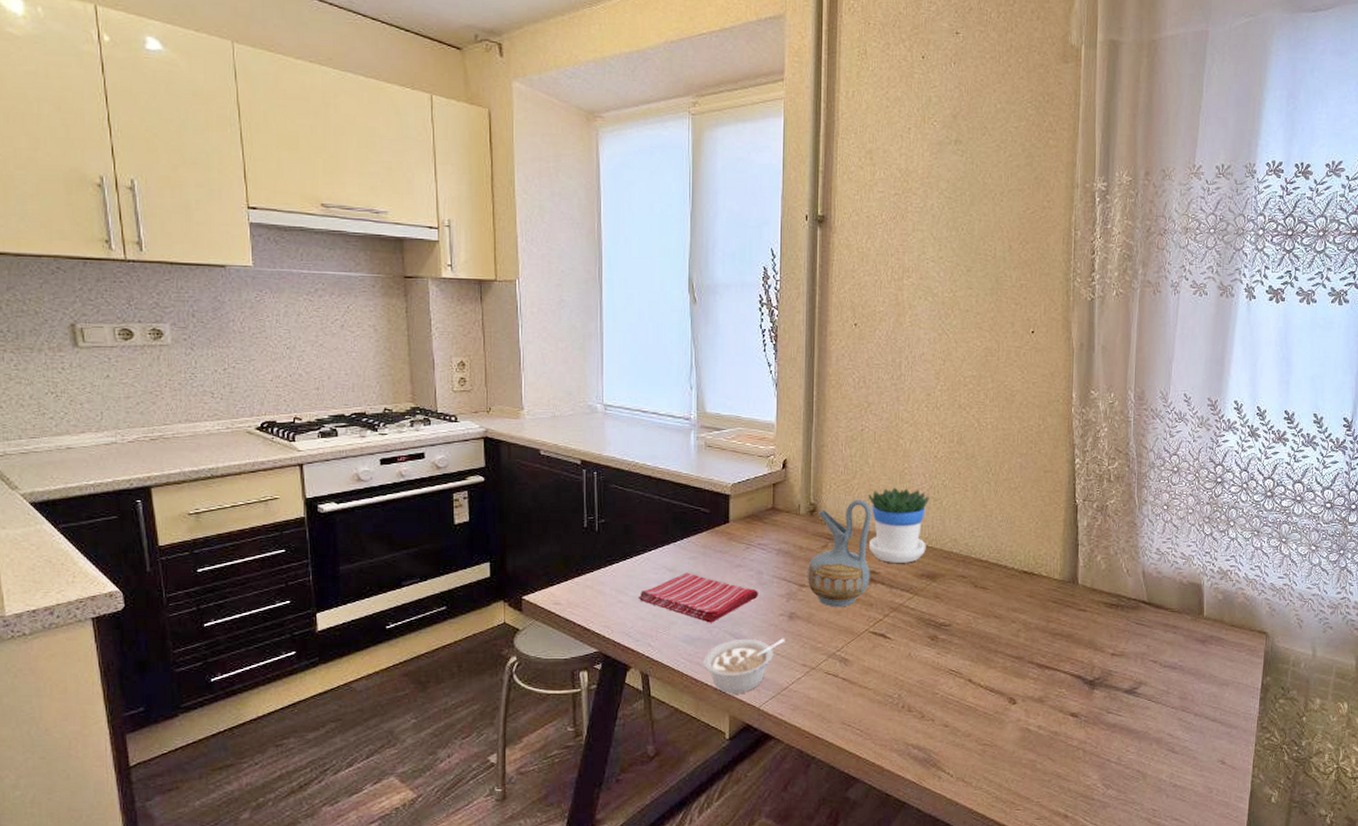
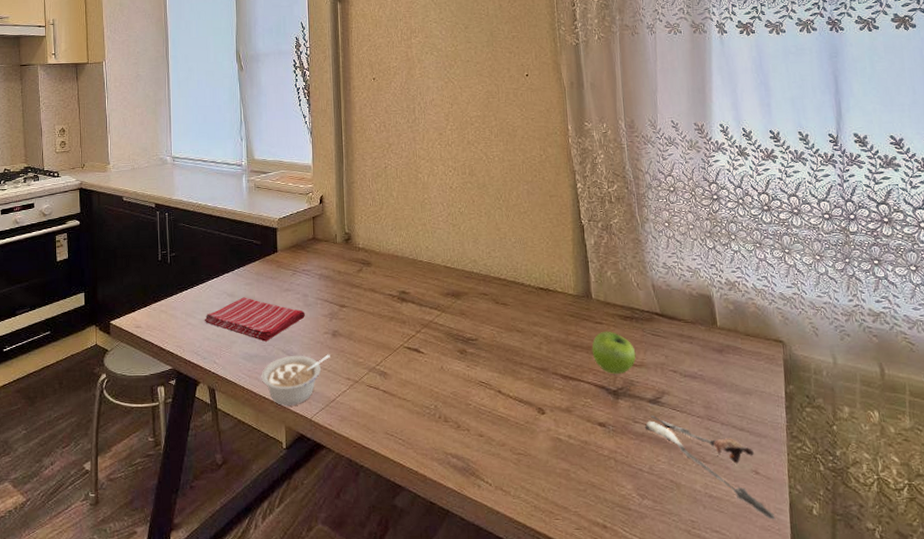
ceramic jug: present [807,500,872,607] -> none [346,228,402,325]
flowerpot: present [868,487,930,563] -> none [394,216,449,283]
fruit: none [1072,618,1118,663] -> present [591,331,636,374]
spoon: none [1117,705,1235,808] -> present [644,414,776,520]

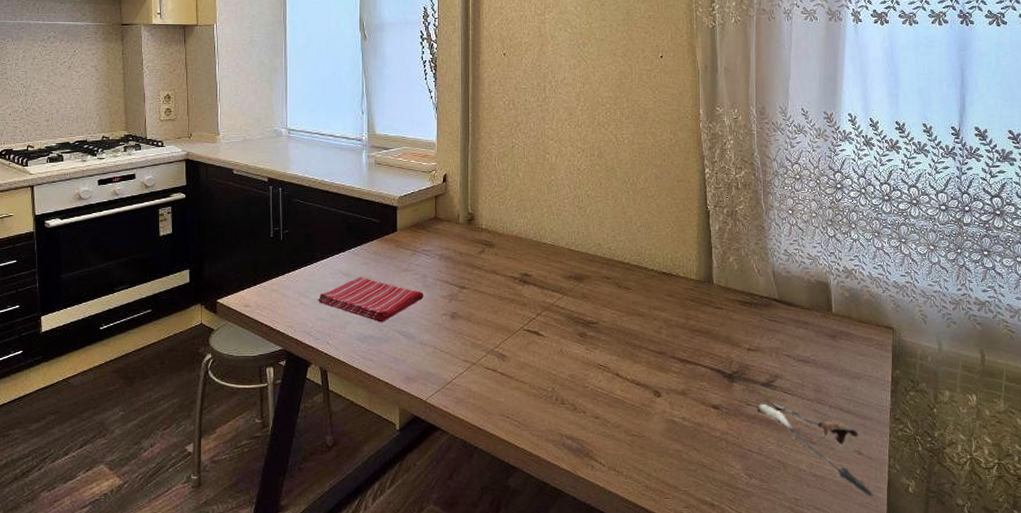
legume: present [261,354,330,406] -> none [376,336,448,387]
fruit: present [591,331,636,374] -> none [710,316,753,358]

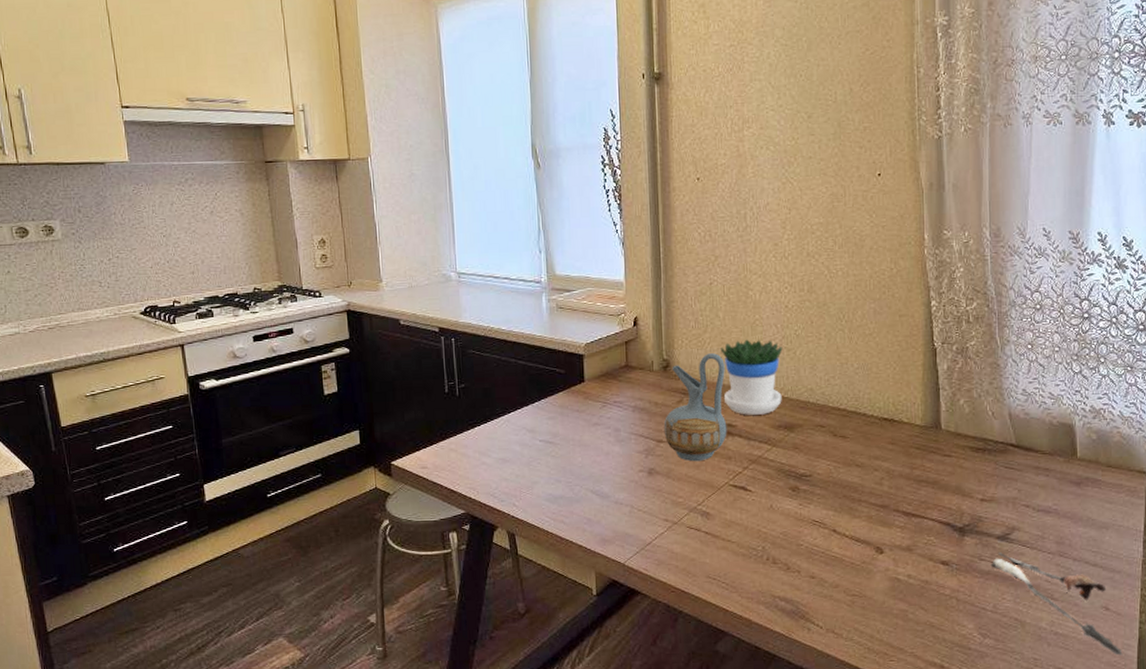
dish towel: present [317,277,423,322] -> none [500,433,617,481]
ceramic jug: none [466,209,523,307] -> present [663,353,727,462]
flowerpot: none [519,197,575,266] -> present [720,339,783,415]

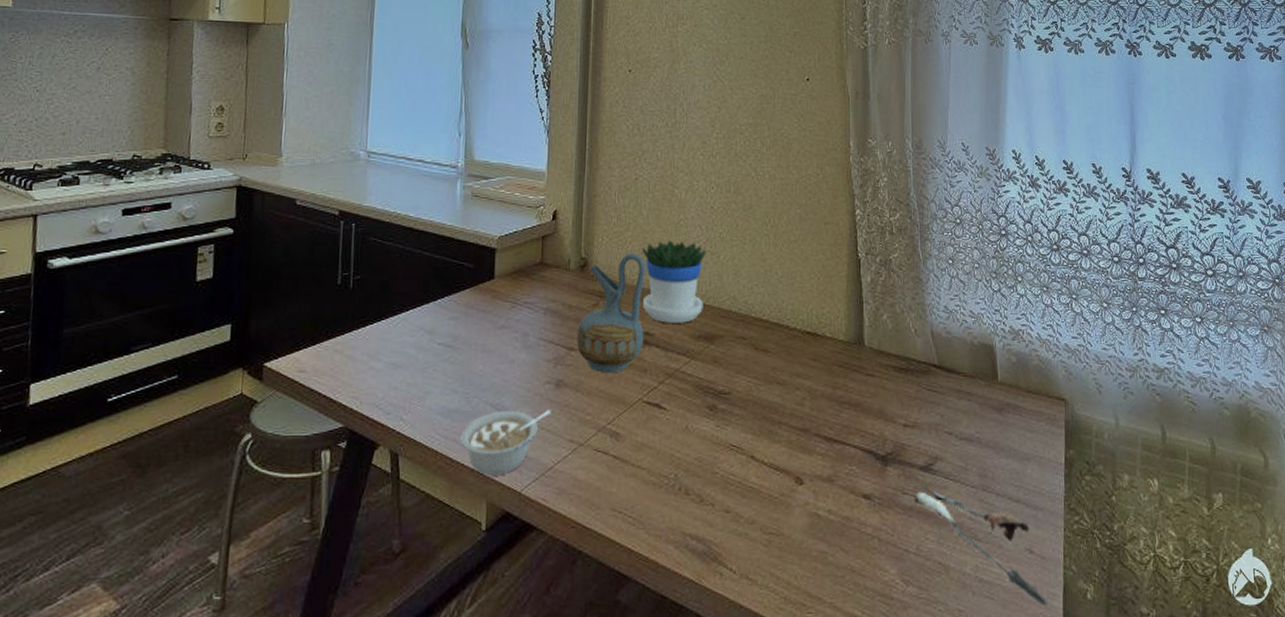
legume: none [567,494,646,550] -> present [460,409,551,475]

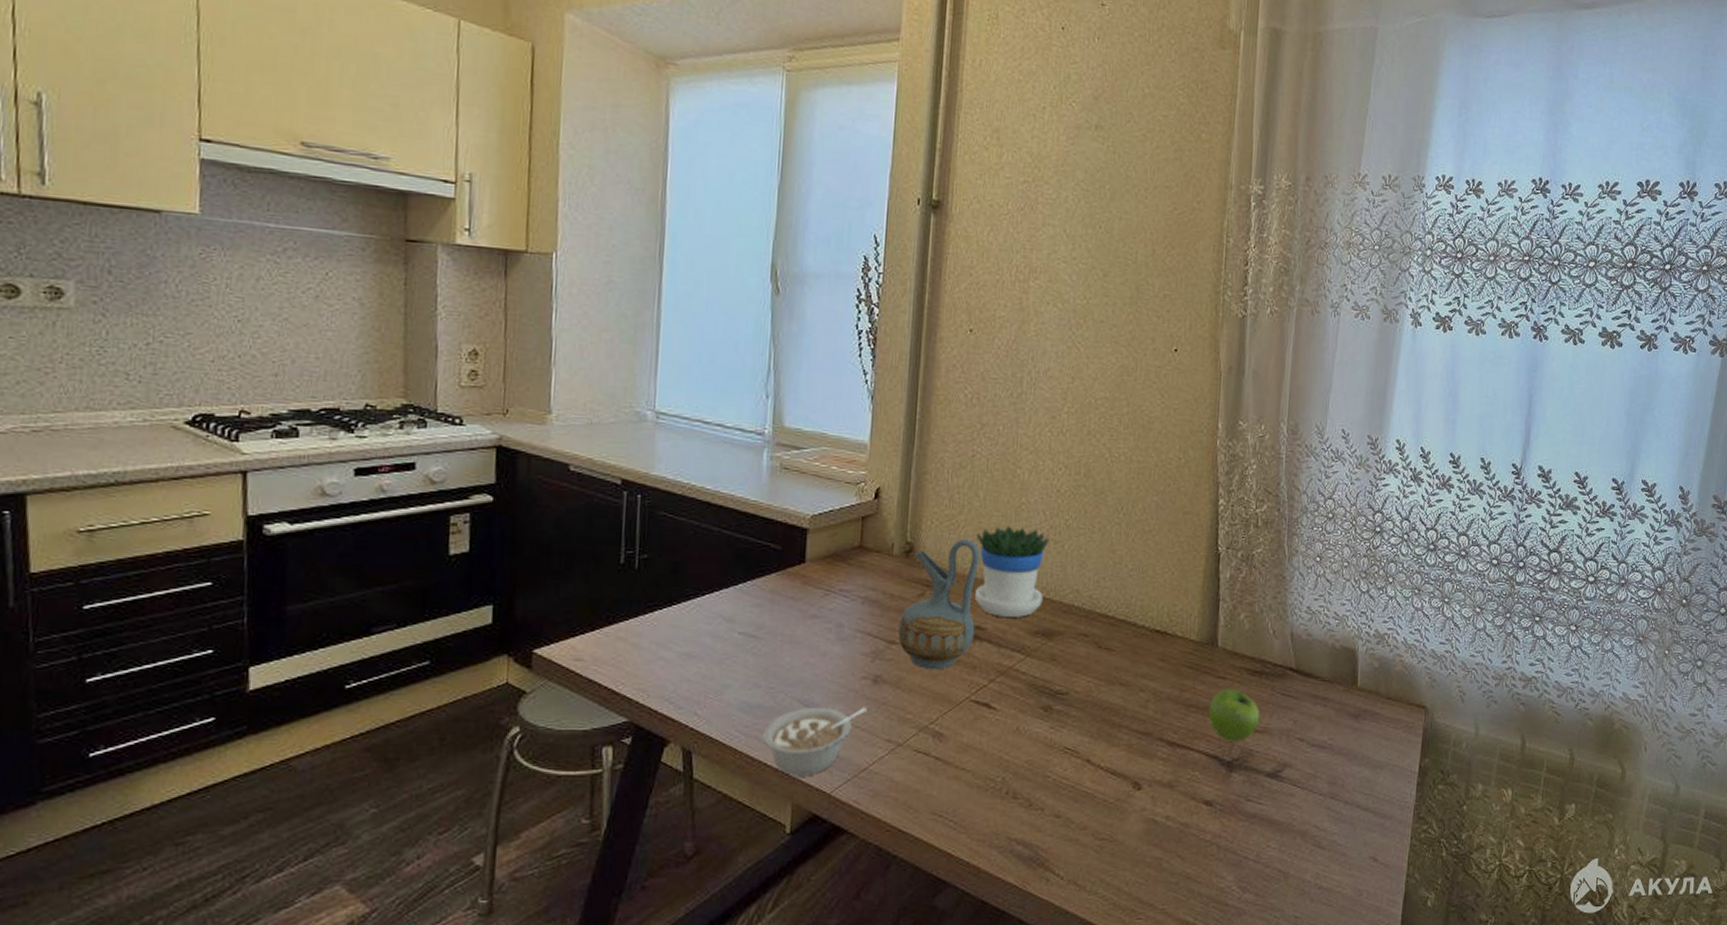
fruit: none [861,384,909,436] -> present [1208,688,1260,741]
spoon: present [913,484,1049,607] -> none [1257,791,1387,914]

